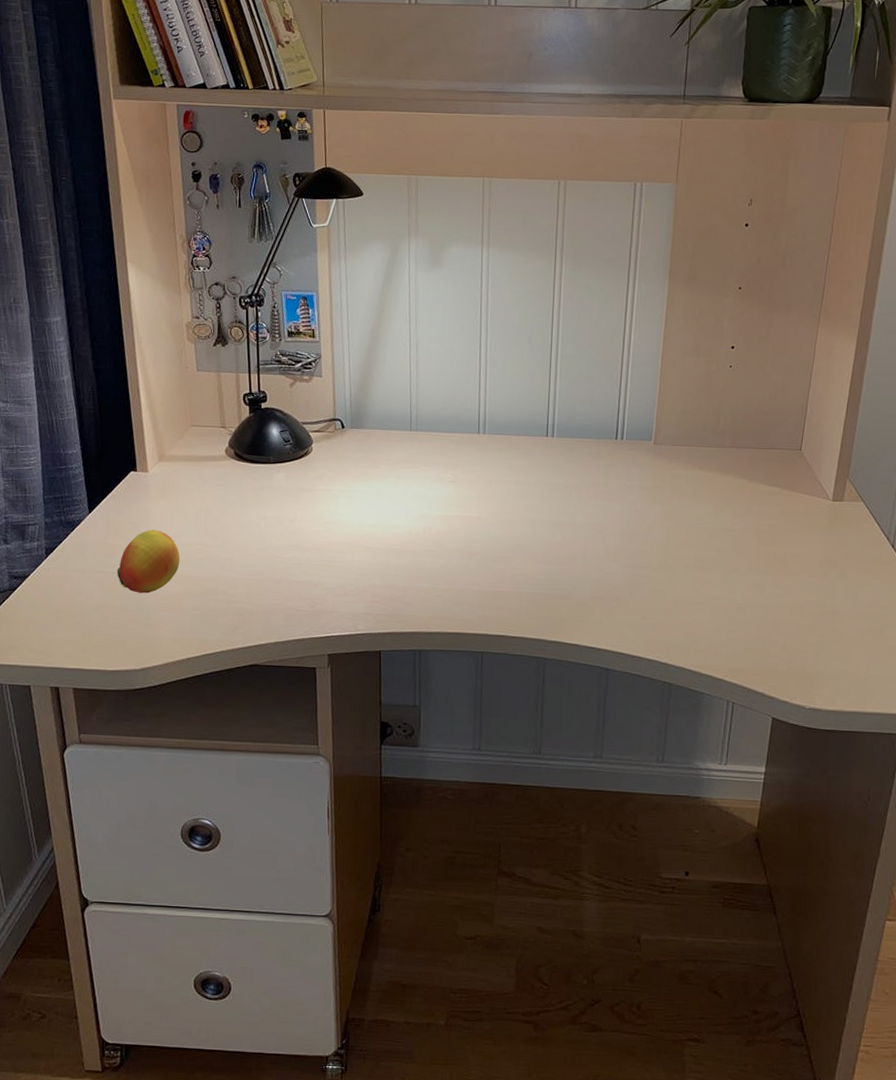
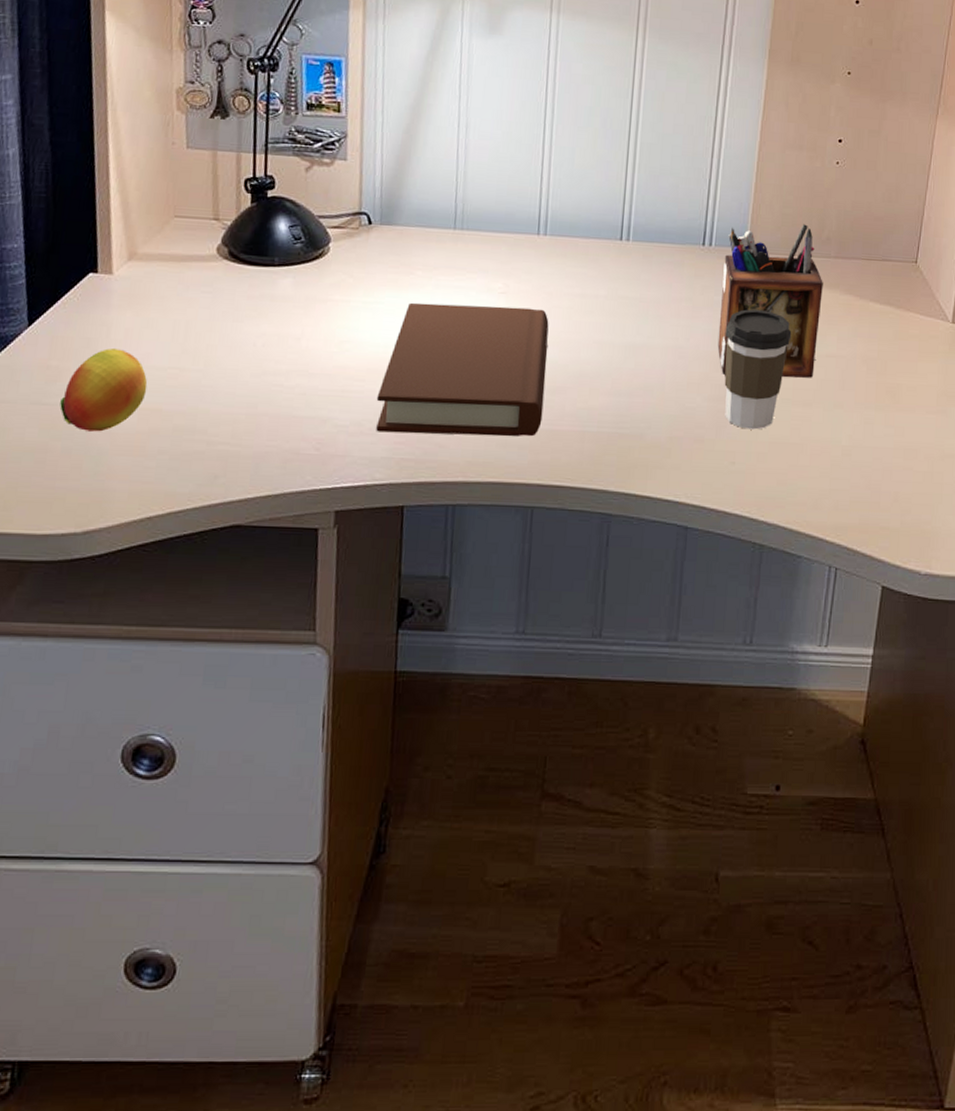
book: none [355,490,490,597] -> present [376,302,549,437]
desk organizer: none [630,419,719,548] -> present [717,224,823,378]
coffee cup: none [636,491,693,591] -> present [724,308,792,430]

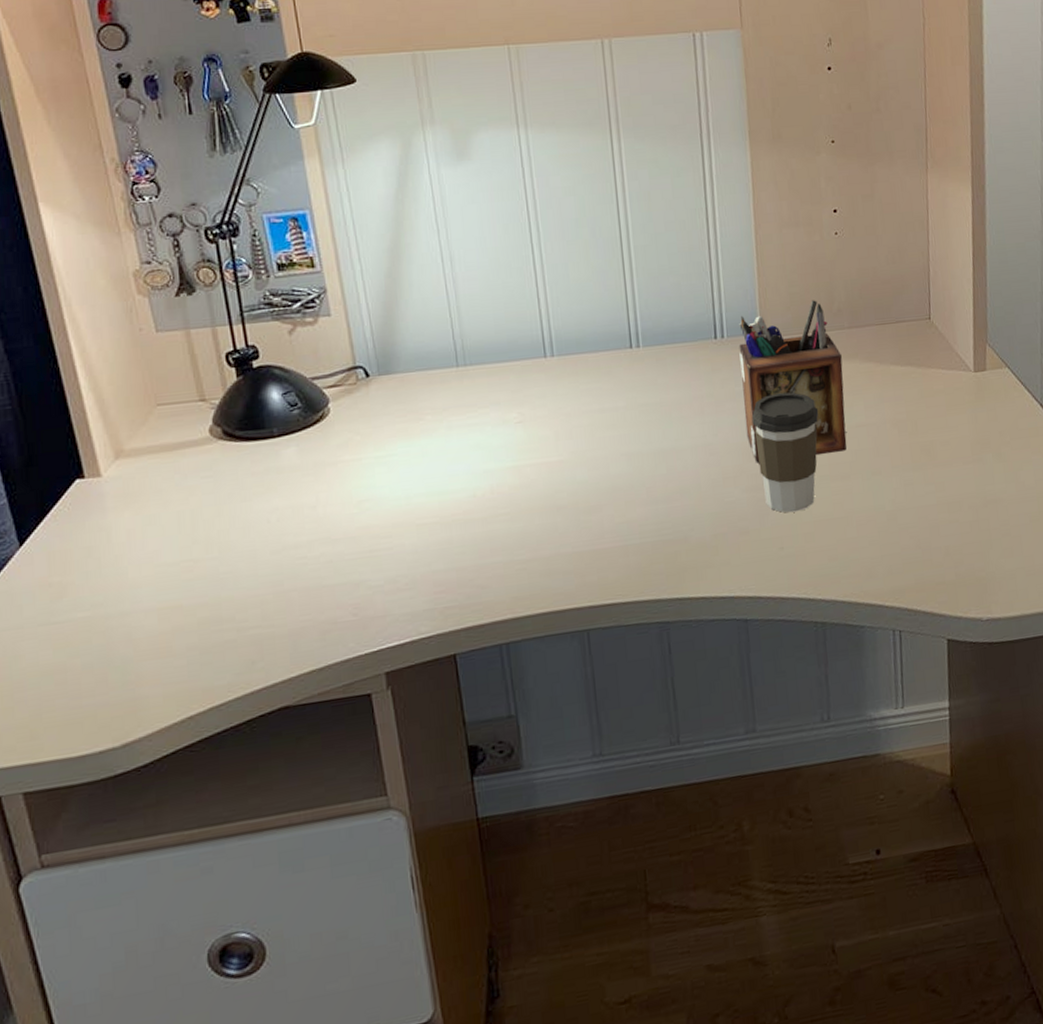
fruit: present [59,348,148,432] -> none [71,552,162,643]
book: present [376,302,549,437] -> none [407,431,583,586]

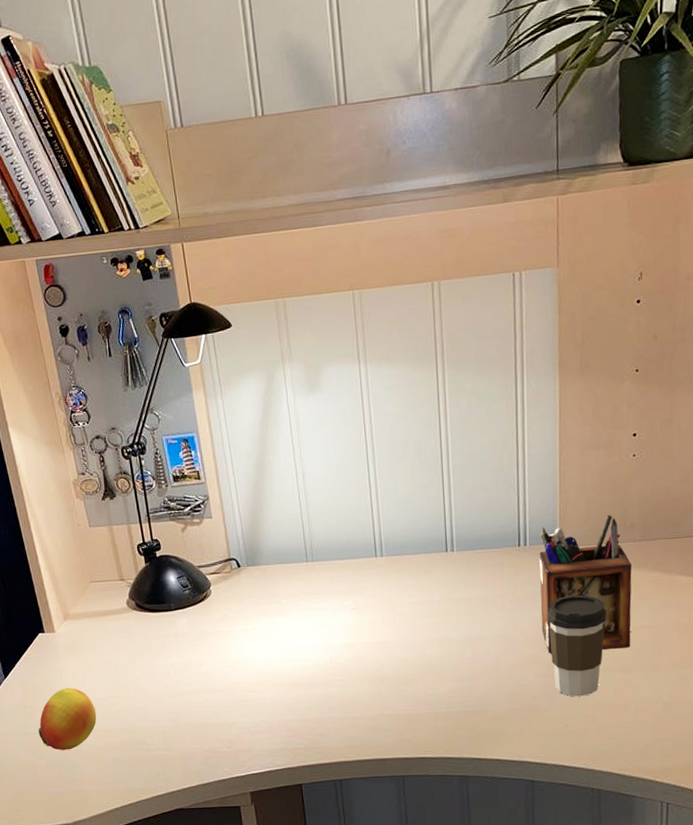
fruit: none [71,552,162,643] -> present [38,688,97,751]

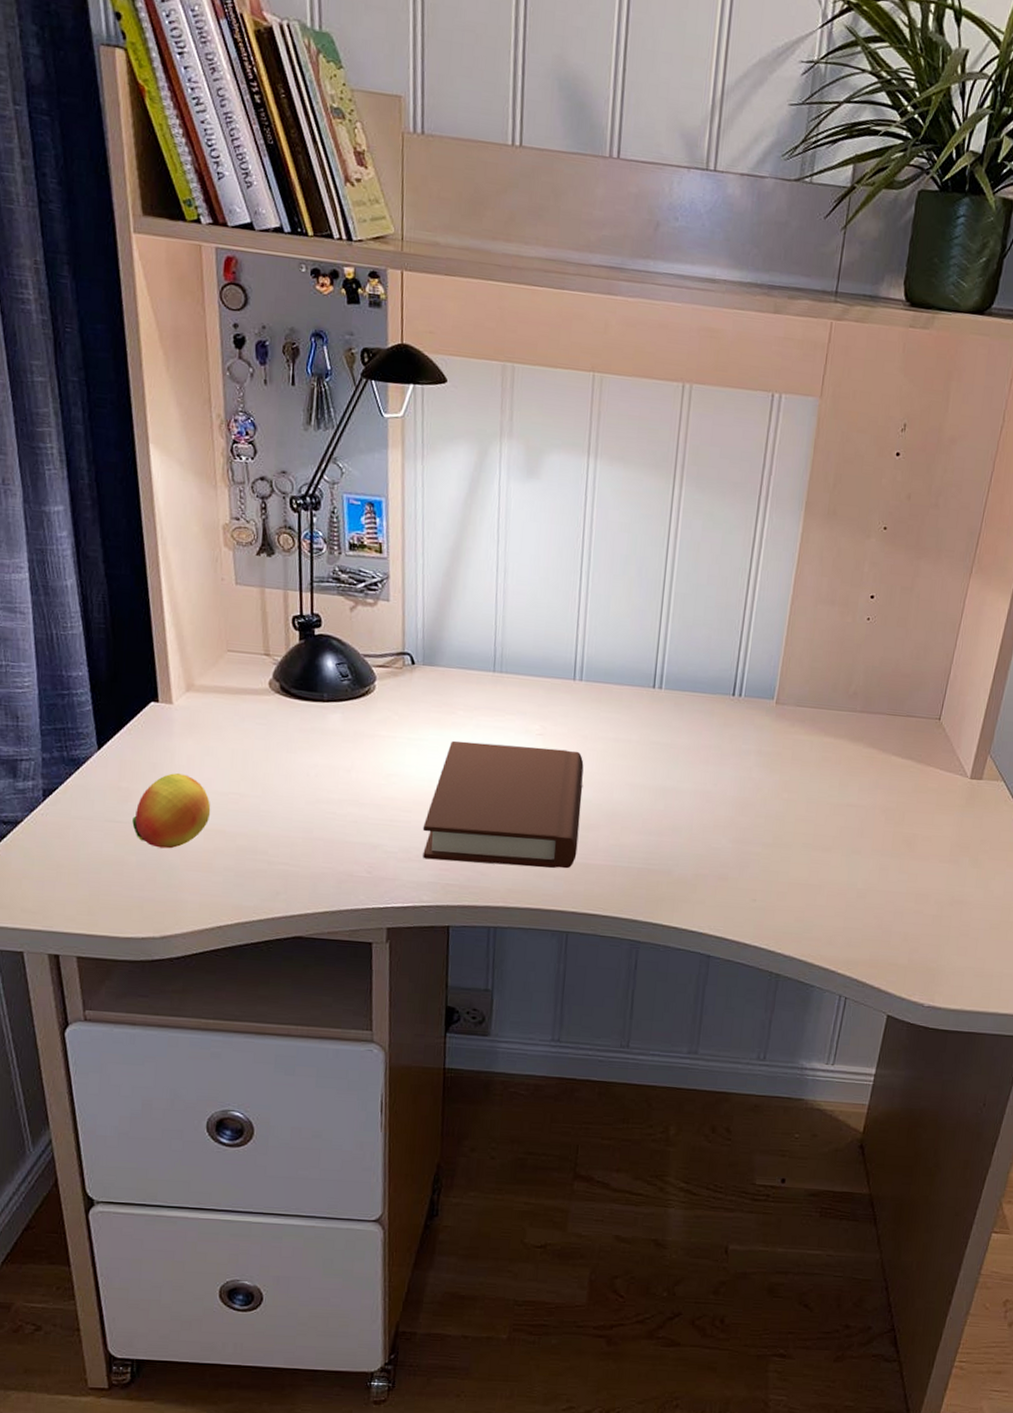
book: none [267,618,401,730] -> present [422,740,584,869]
desk organizer: present [539,515,632,654] -> none [743,678,848,825]
coffee cup: present [547,594,607,697] -> none [748,758,815,871]

